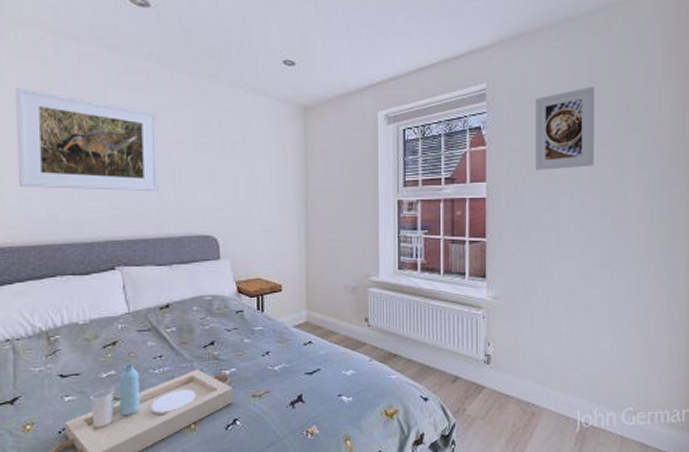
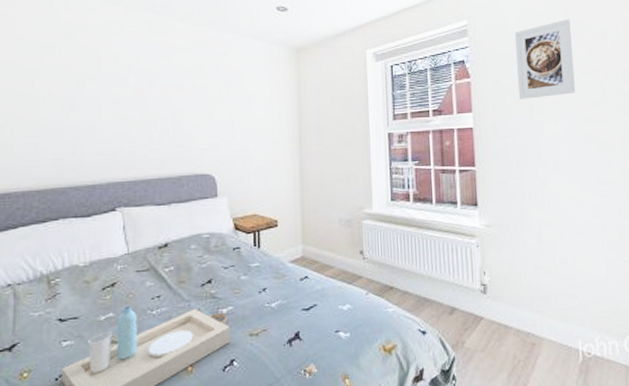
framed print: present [15,88,160,192] -> none [26,41,161,135]

